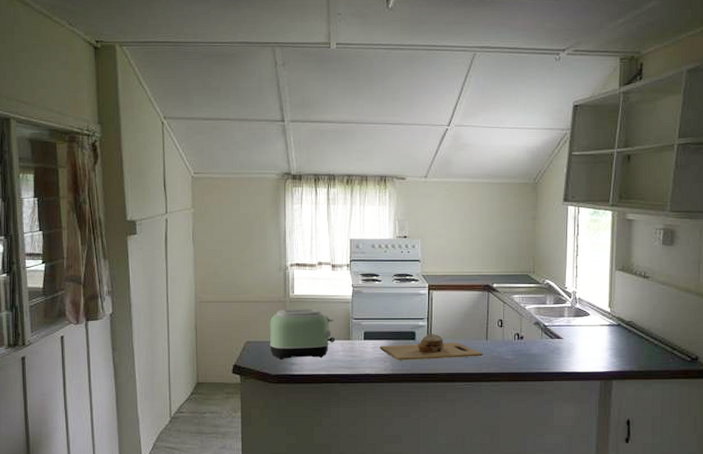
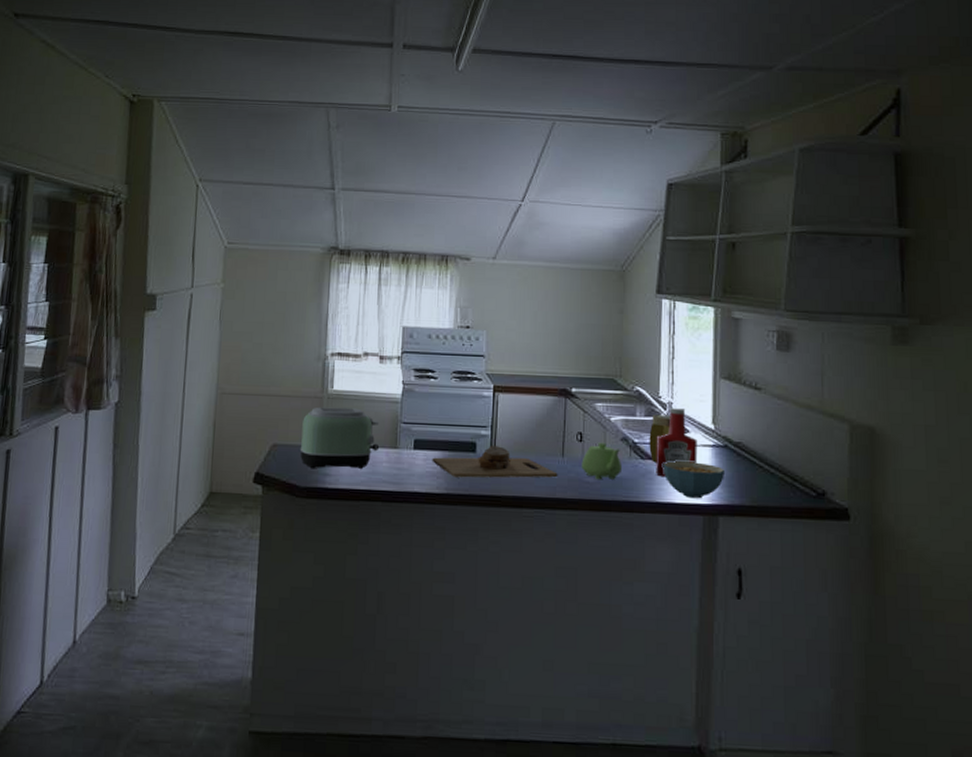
teapot: none [502,327,536,357] -> present [581,442,623,480]
jar: none [557,302,575,341] -> present [649,414,671,463]
ketchup bottle: none [562,295,596,352] -> present [656,407,698,478]
cereal bowl: none [568,339,619,368] -> present [663,461,726,499]

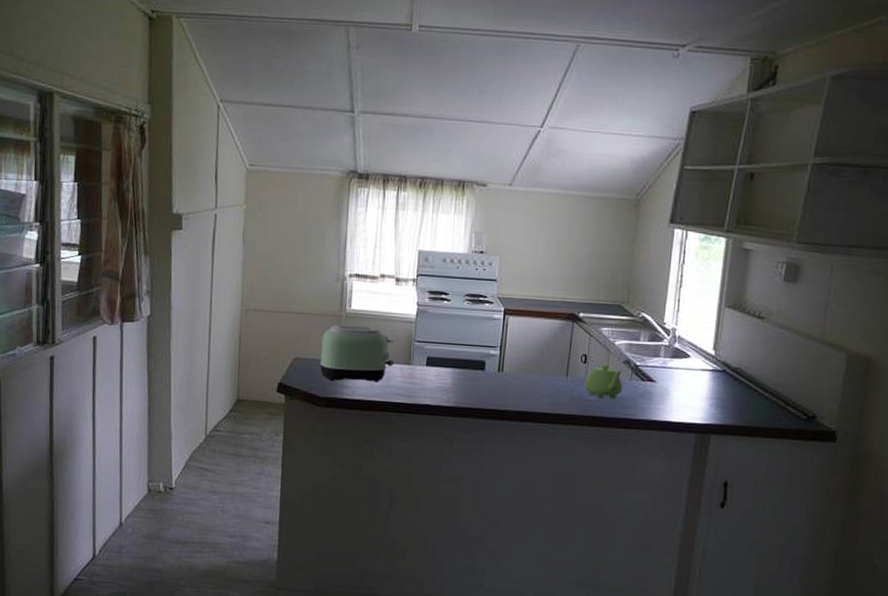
cutting board: present [432,446,558,478] -> none [443,365,561,396]
jar: present [649,414,671,463] -> none [650,339,674,385]
ketchup bottle: present [656,407,698,478] -> none [654,333,697,398]
cereal bowl: present [663,461,726,499] -> none [661,383,722,419]

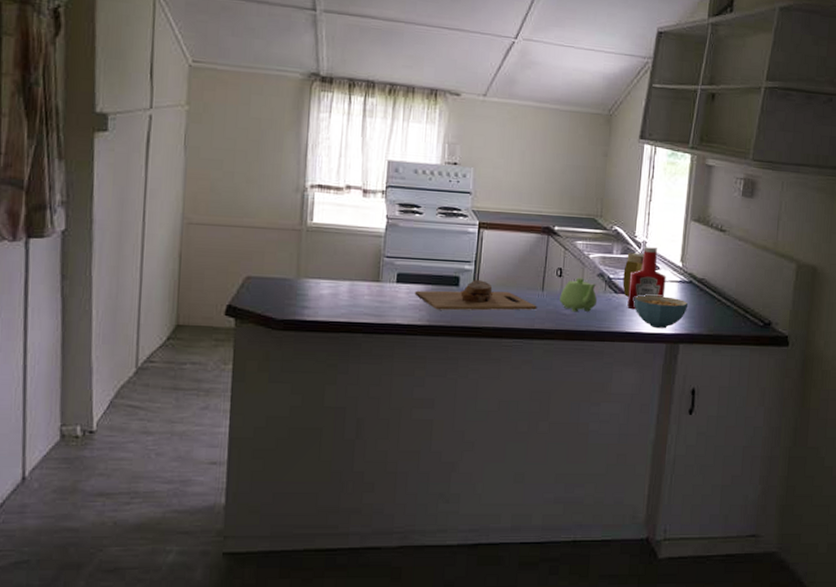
toaster: present [319,324,394,382] -> none [276,239,362,302]
cutting board: none [443,365,561,396] -> present [414,280,537,311]
jar: none [650,339,674,385] -> present [622,252,645,297]
ketchup bottle: none [654,333,697,398] -> present [627,246,666,310]
cereal bowl: none [661,383,722,419] -> present [634,295,689,329]

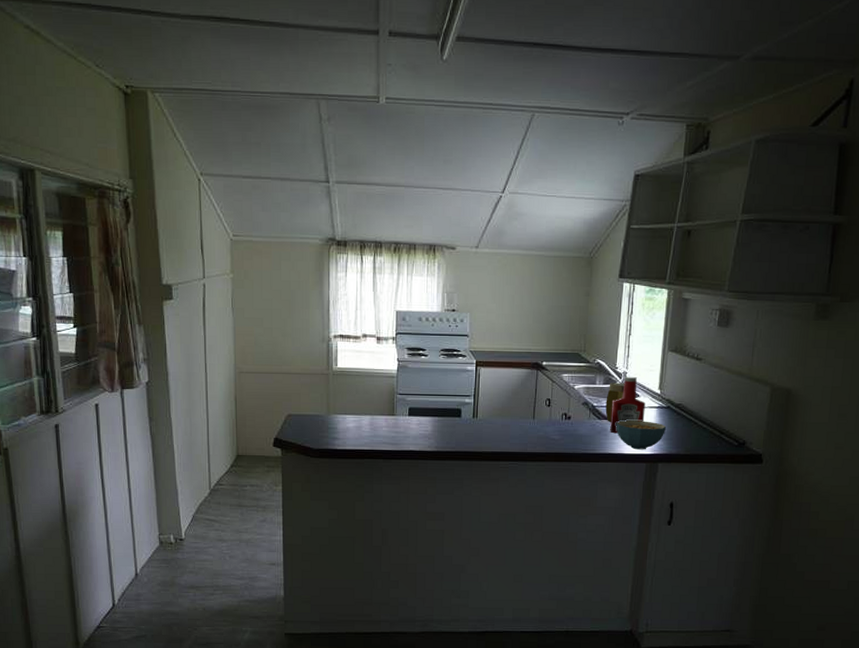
cutting board: present [414,280,537,311] -> none [424,411,529,438]
teapot: present [559,278,597,312] -> none [549,407,583,437]

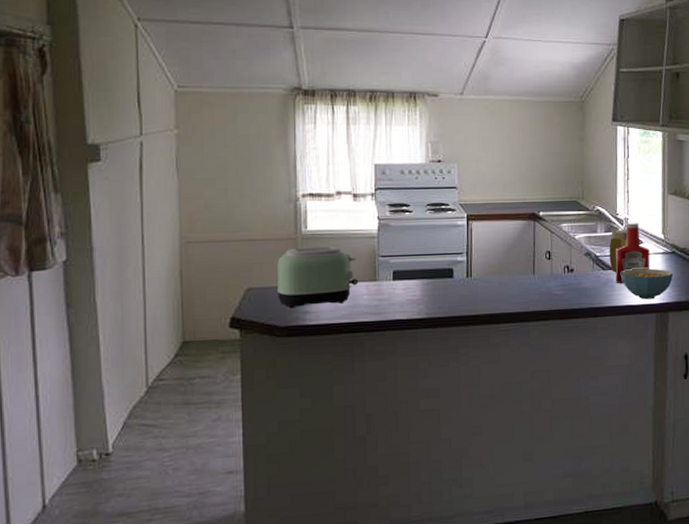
toaster: none [311,382,380,434] -> present [276,246,359,309]

